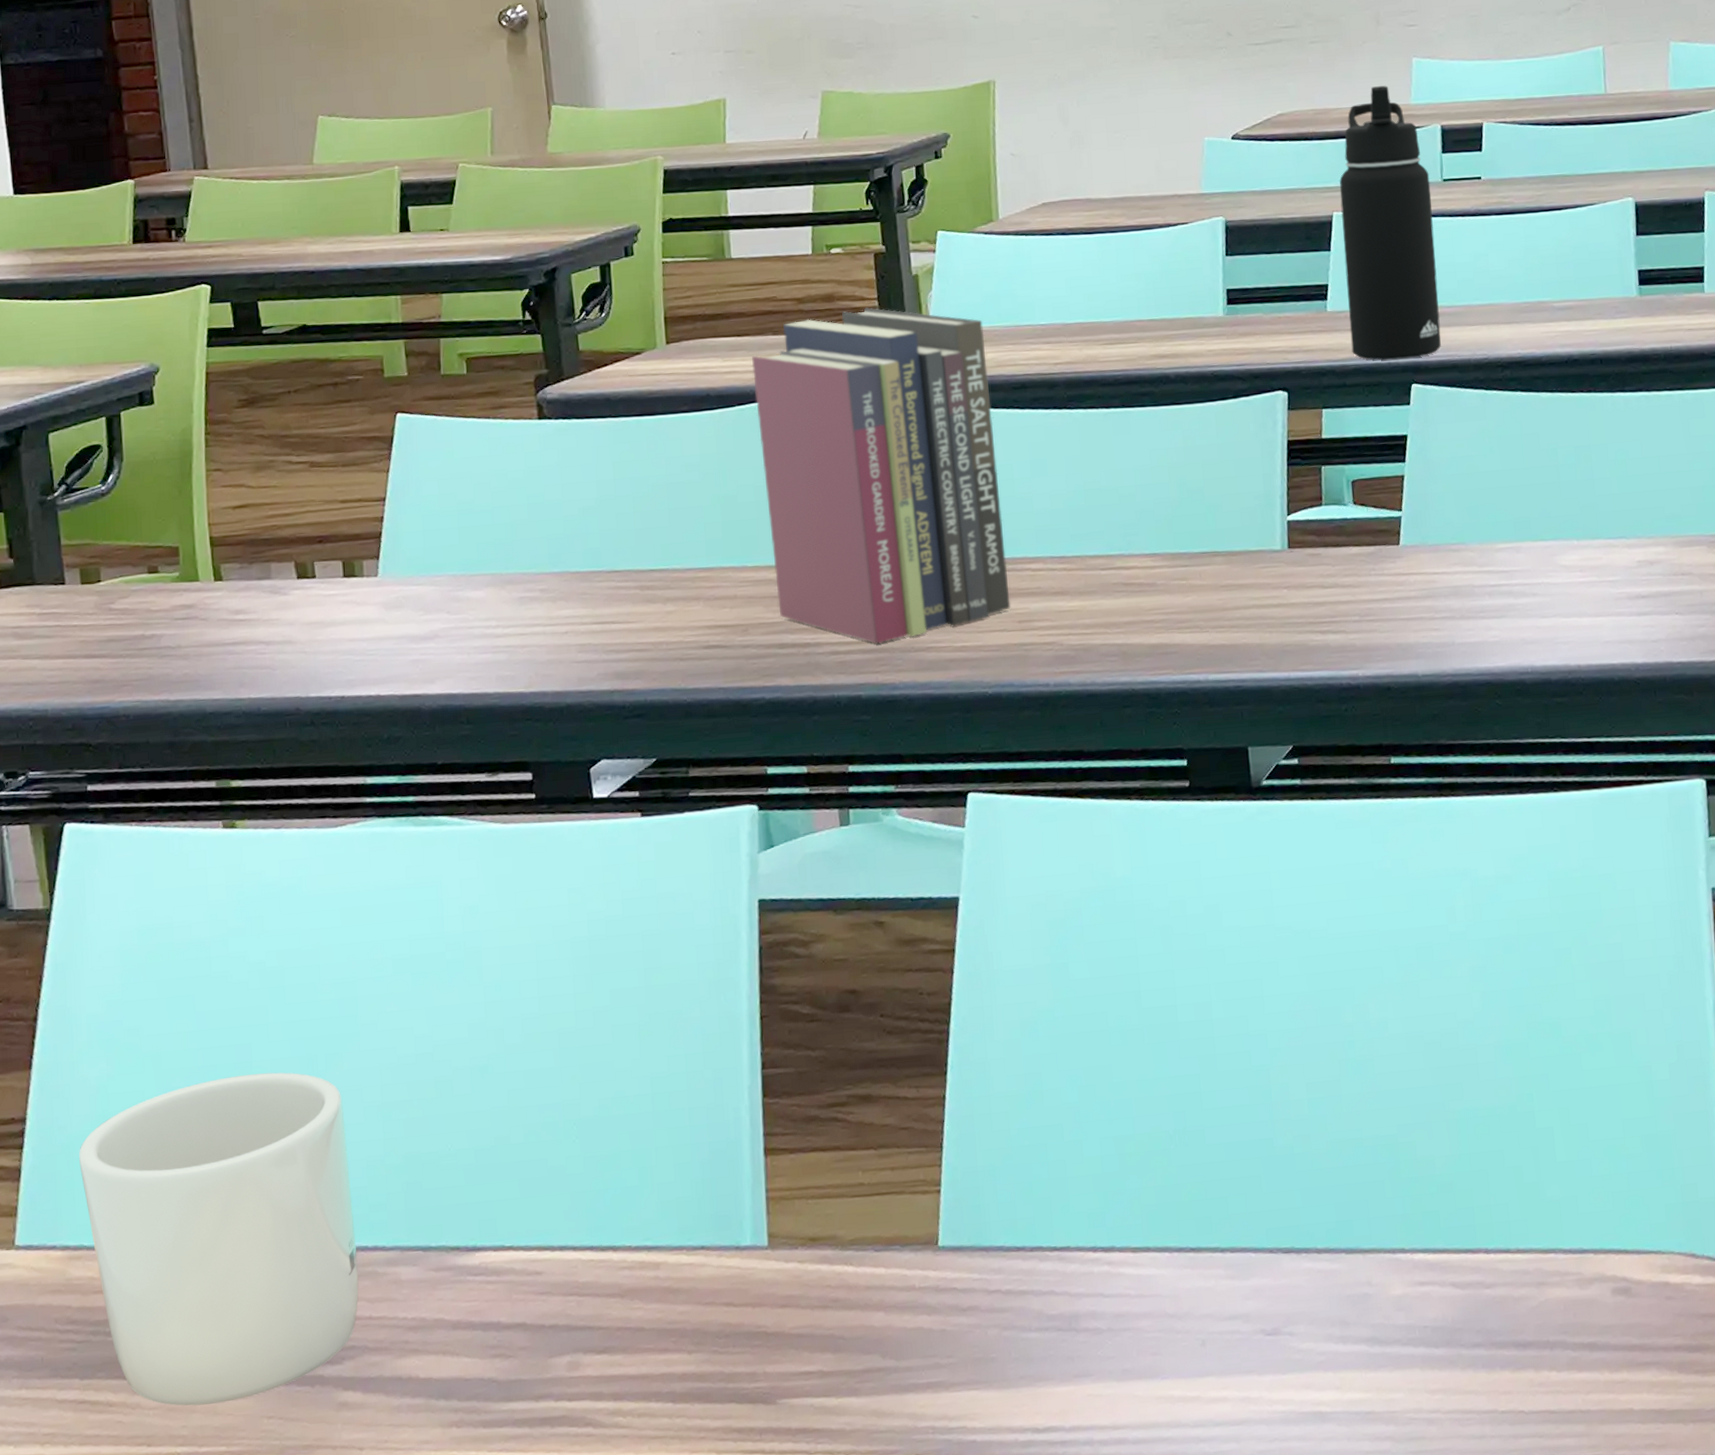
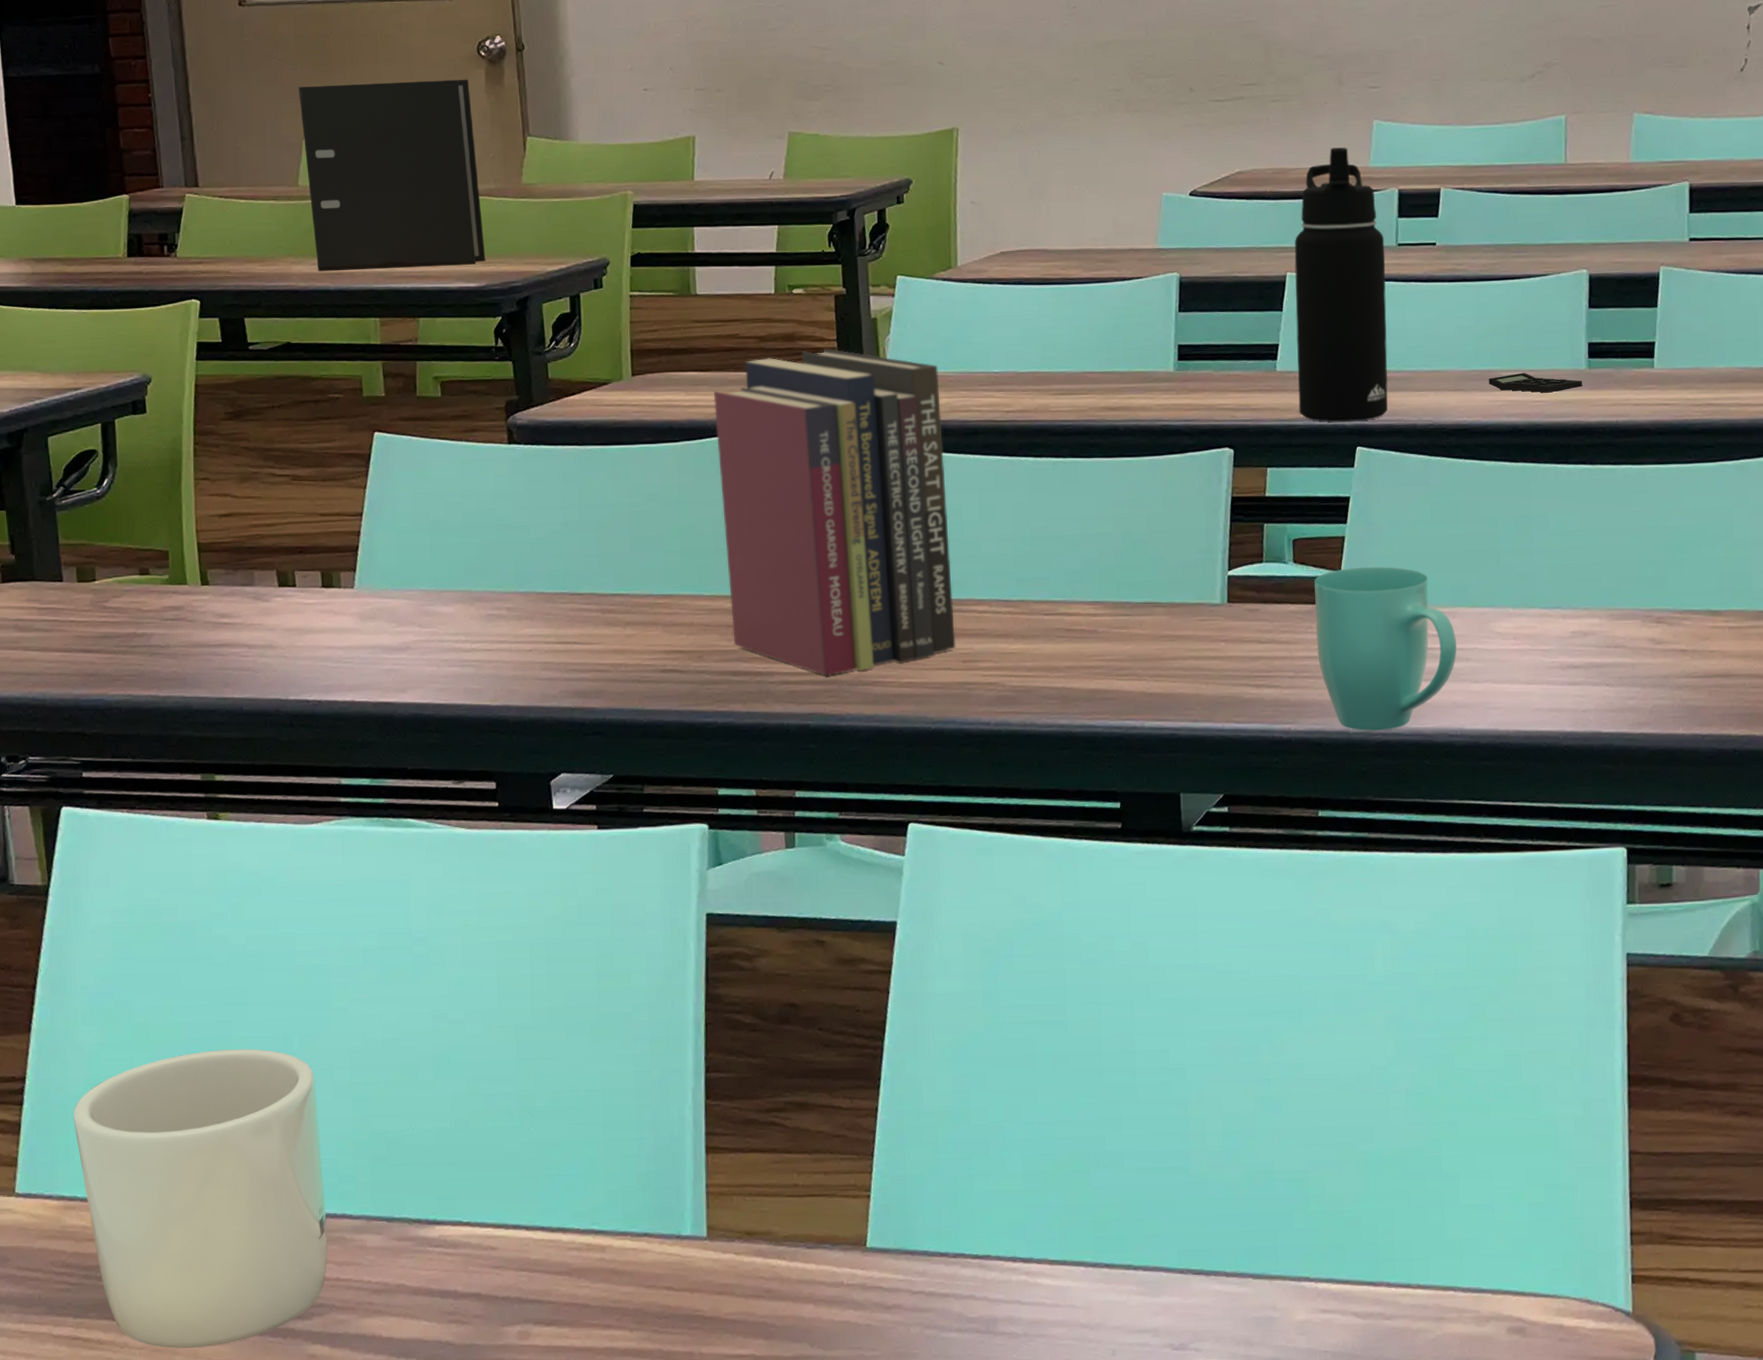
binder: none [312,49,511,251] -> present [298,79,486,272]
mug: none [1375,504,1523,673] -> present [1314,566,1457,731]
calculator: none [1541,303,1635,322] -> present [1489,373,1583,393]

